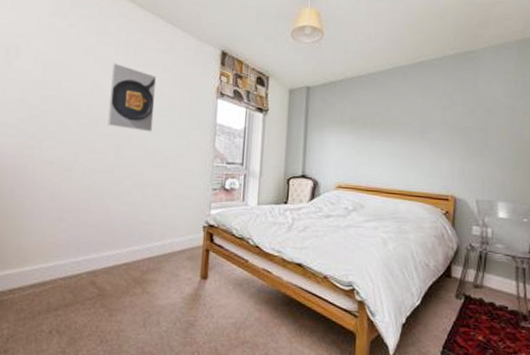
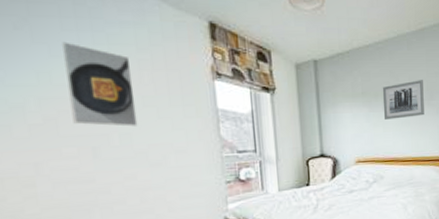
wall art: none [371,112,417,149] -> present [382,80,425,120]

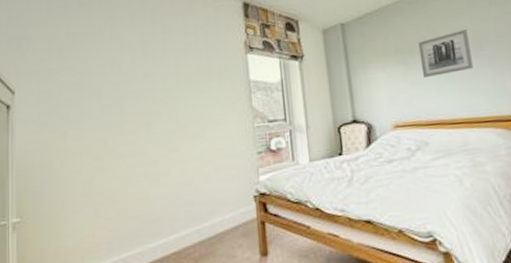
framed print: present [62,41,138,127] -> none [130,35,182,104]

